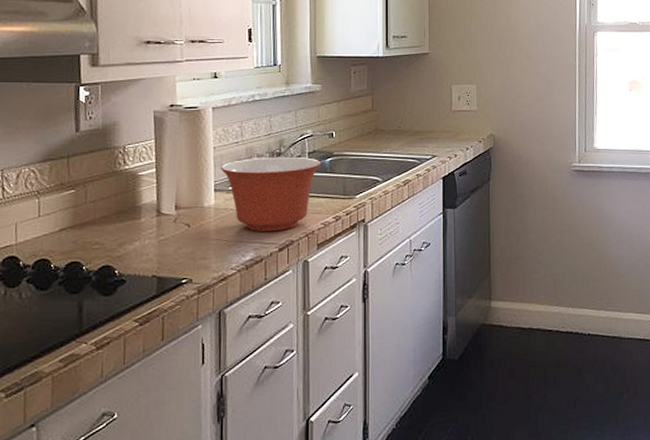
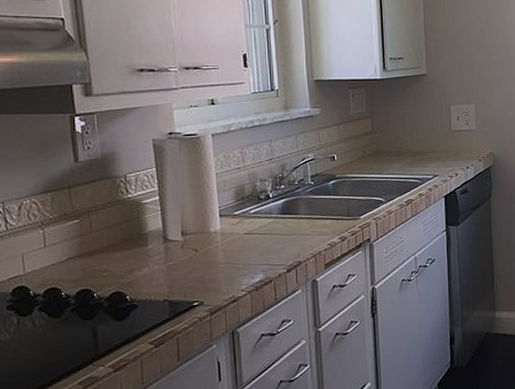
mixing bowl: present [220,156,322,232] -> none [223,180,325,254]

